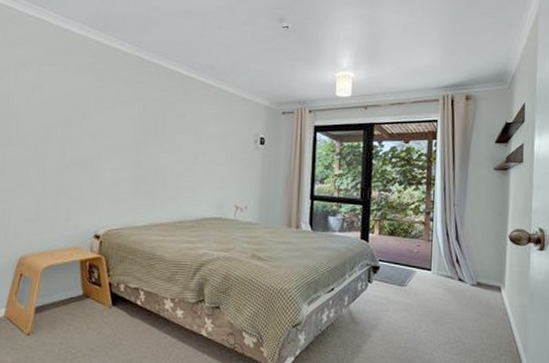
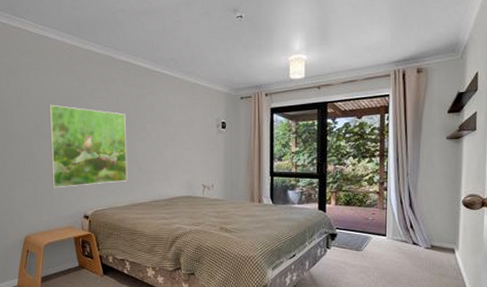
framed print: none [59,105,153,202] -> present [49,104,128,188]

